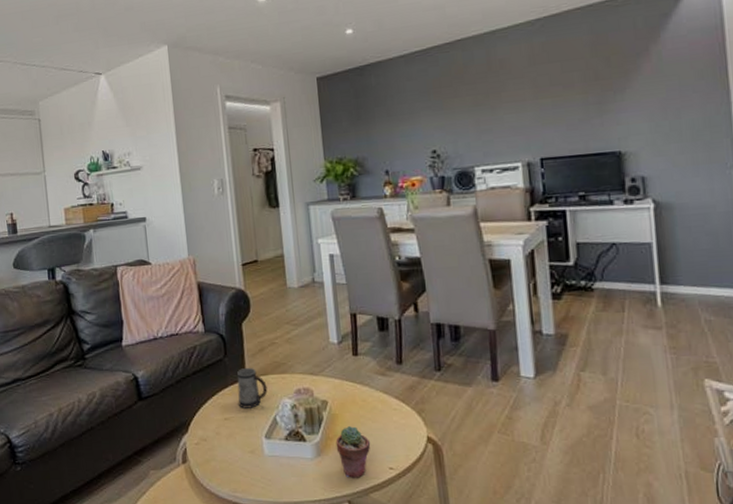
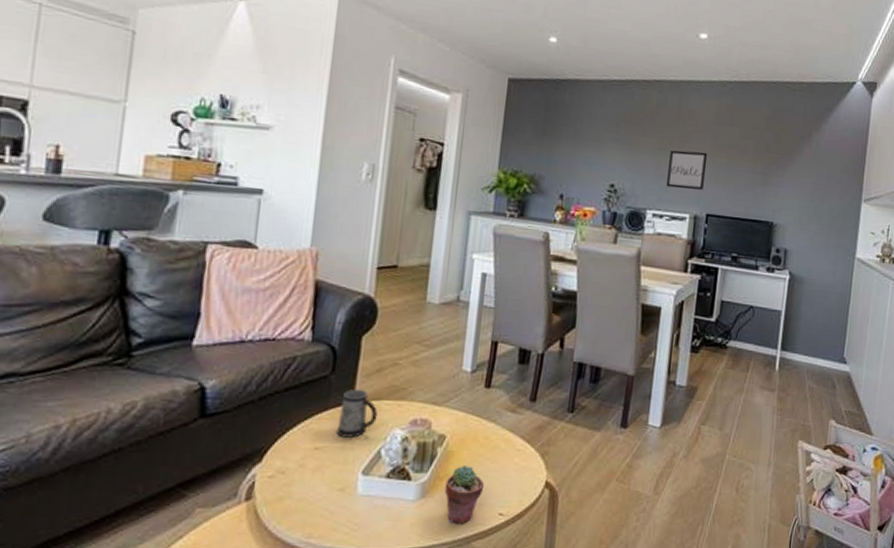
wall art: none [487,97,531,141] -> present [667,150,708,190]

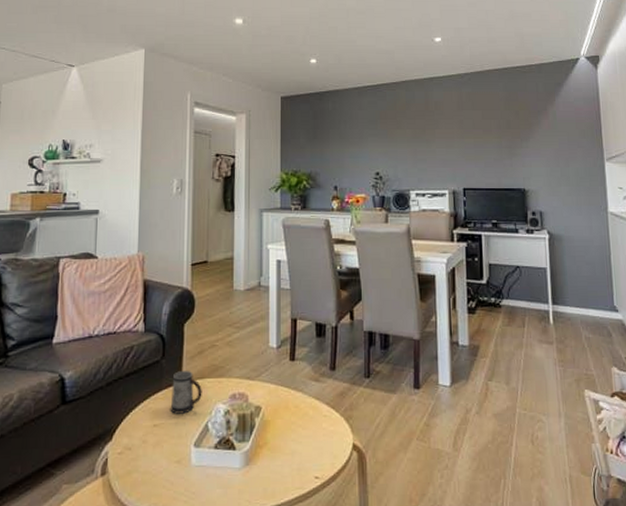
potted succulent: present [444,464,485,524] -> none [265,432,299,489]
wall art: present [667,150,708,190] -> none [424,135,457,169]

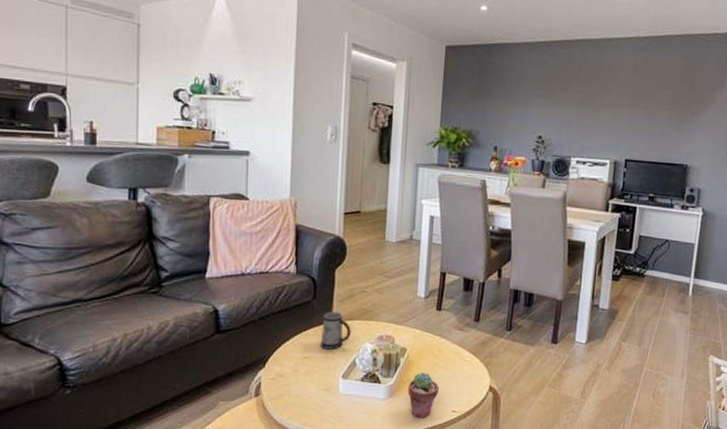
potted succulent: none [265,432,299,489] -> present [407,371,440,418]

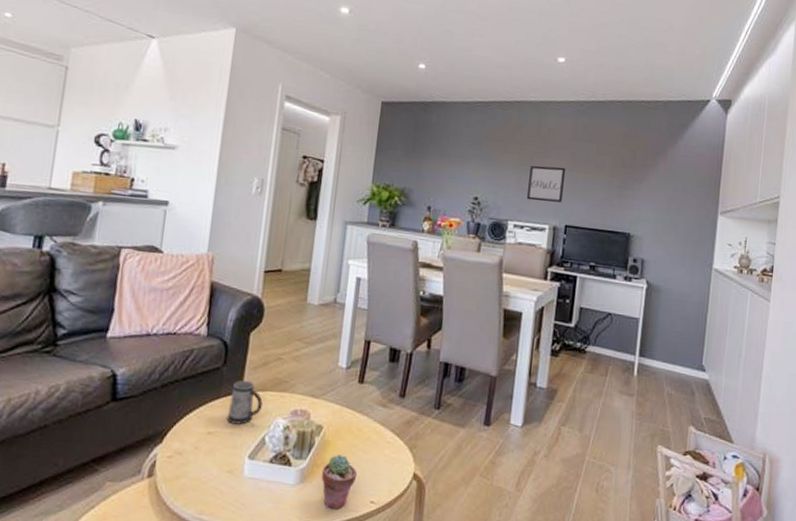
wall art: none [589,103,627,138] -> present [527,165,566,203]

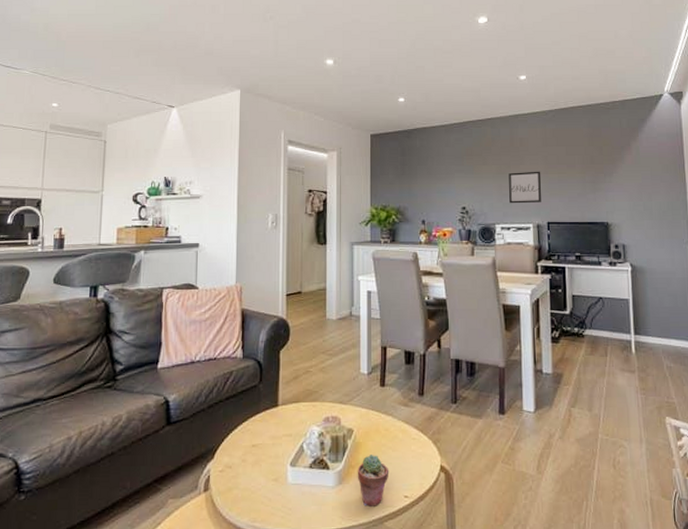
mug: present [226,381,263,425] -> none [267,395,297,435]

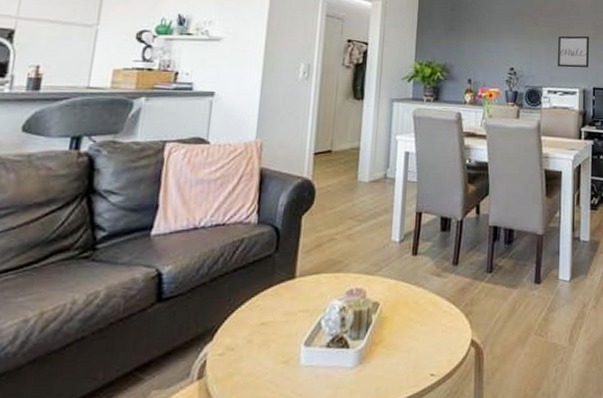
potted succulent: present [357,453,390,507] -> none [380,329,416,388]

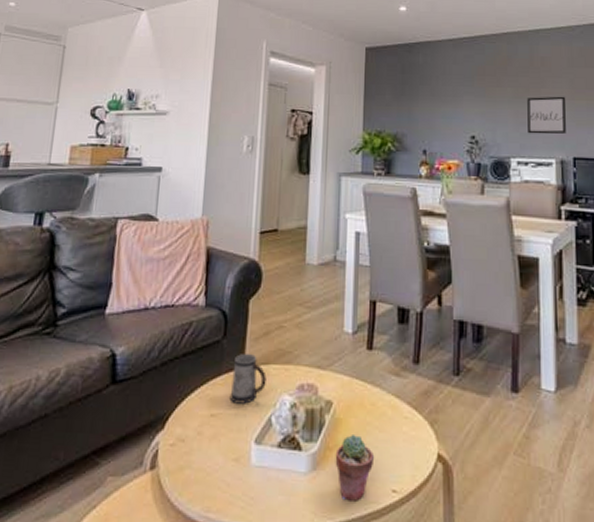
mug: none [280,266,317,311] -> present [229,354,267,404]
potted succulent: none [380,329,416,388] -> present [335,433,375,501]

